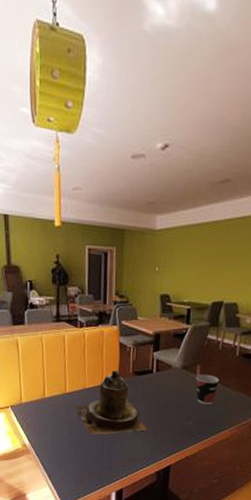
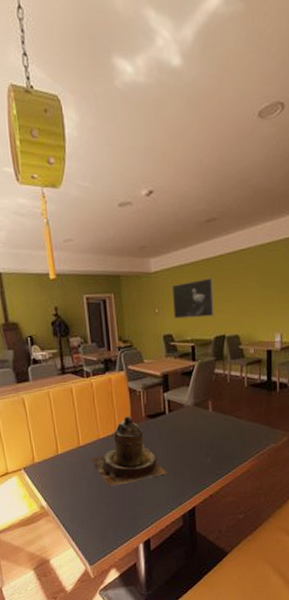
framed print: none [174,241,218,281] -> present [172,278,214,319]
cup: present [195,374,220,405] -> none [208,408,232,439]

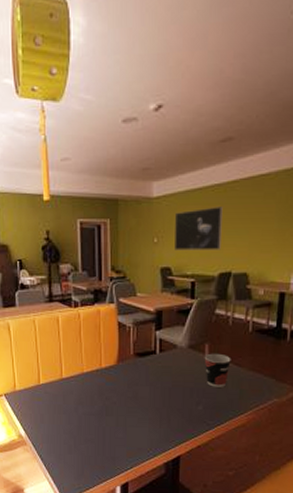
teapot: present [90,416,168,486] -> none [72,352,153,423]
cup: none [208,408,232,439] -> present [204,353,231,387]

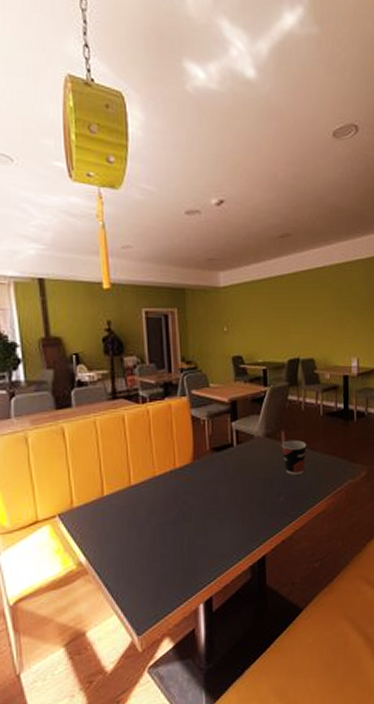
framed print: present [174,207,223,251] -> none [243,296,288,339]

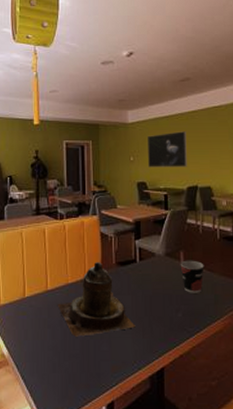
teapot: none [143,449,234,534] -> present [57,262,136,337]
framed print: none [243,296,288,339] -> present [148,131,187,168]

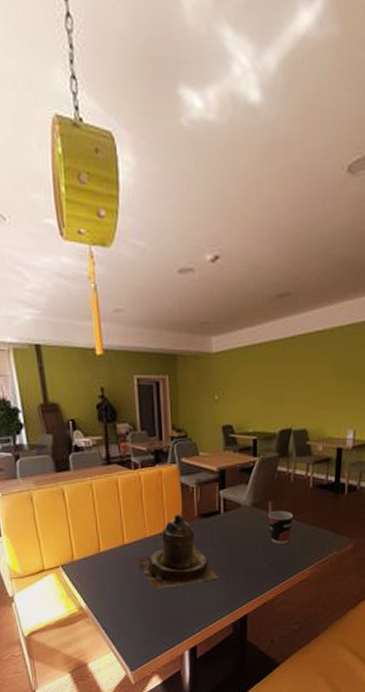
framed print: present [148,131,187,168] -> none [236,363,282,408]

